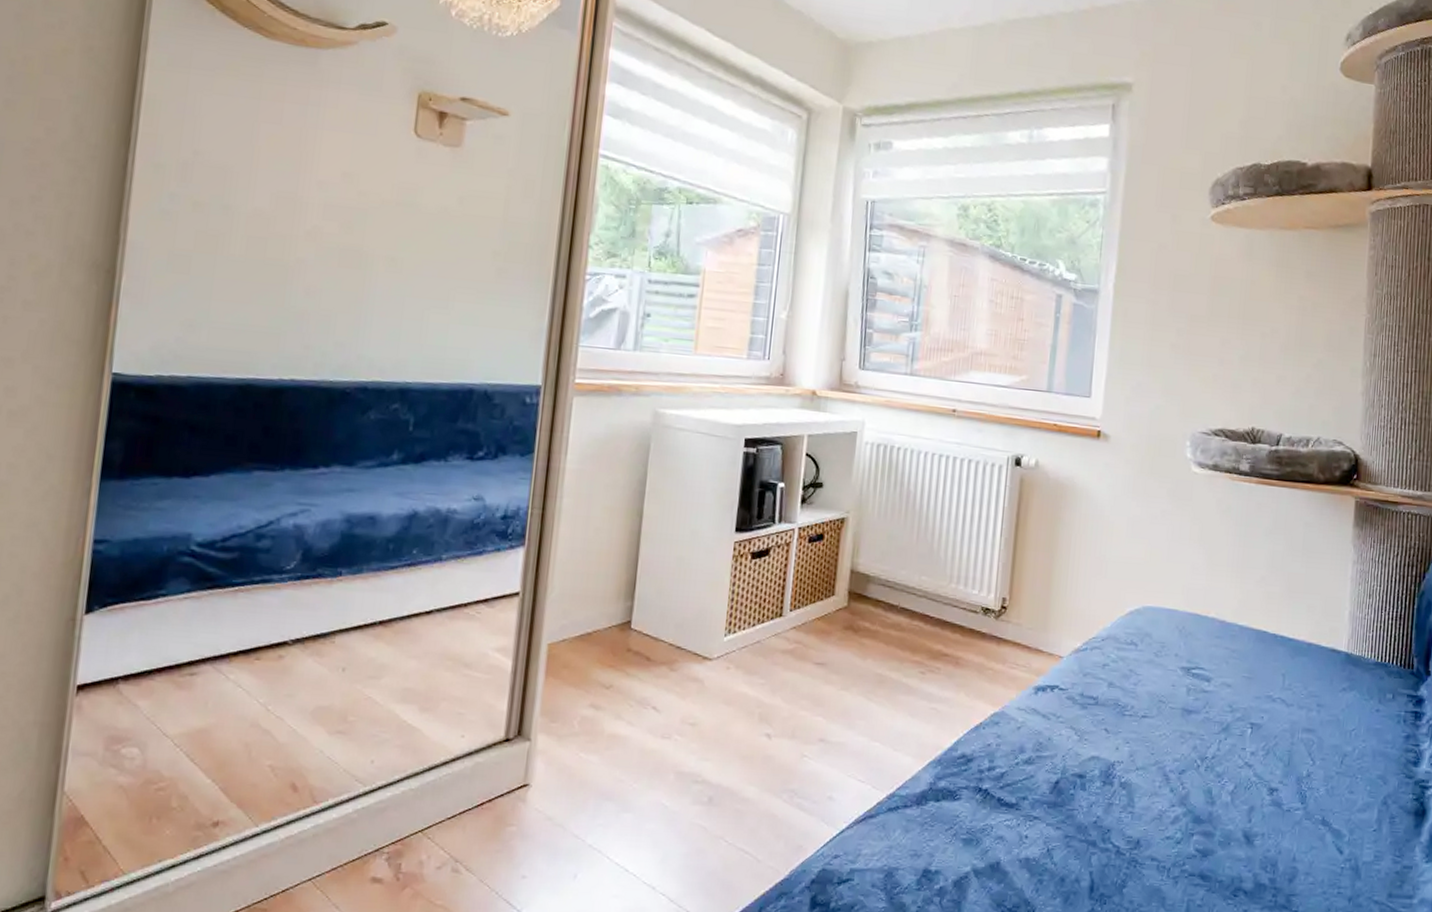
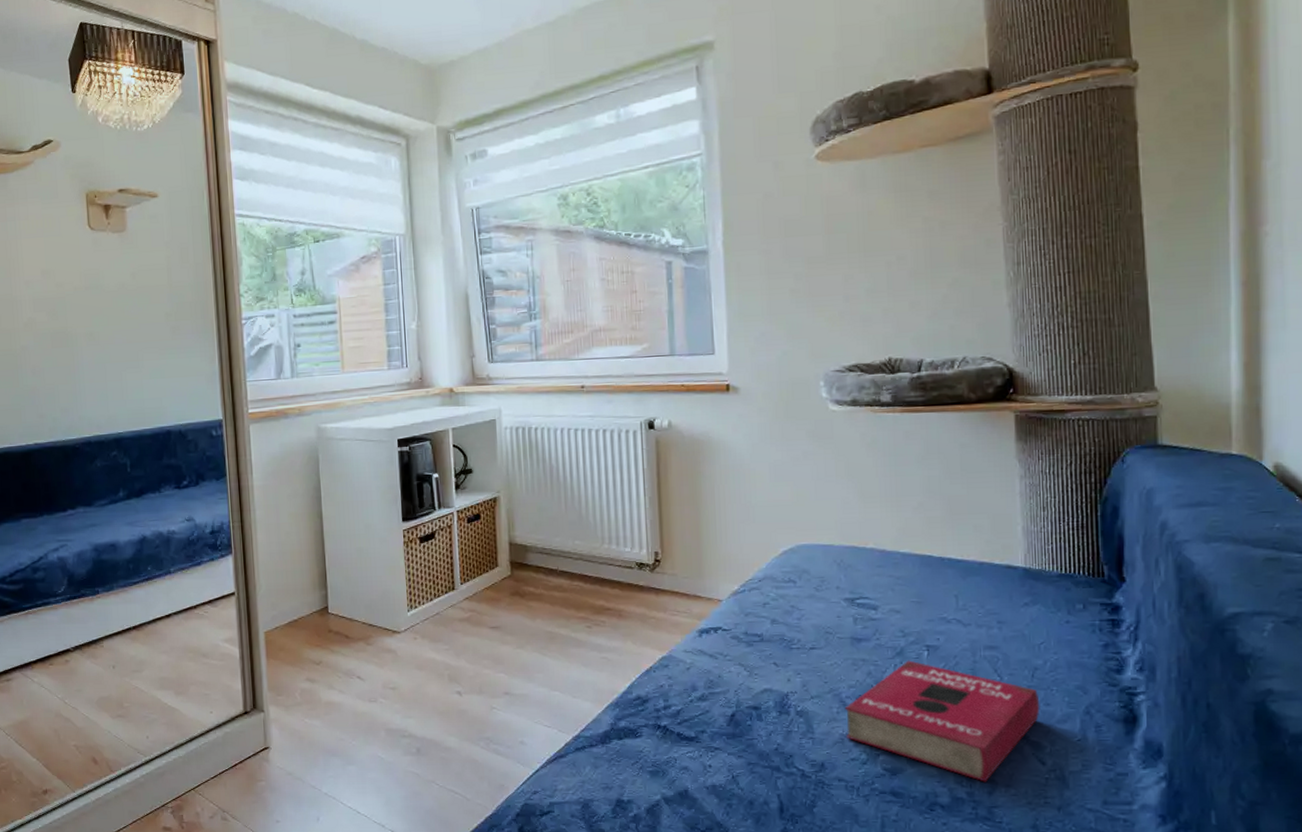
book: none [1164,737,1345,869] -> present [844,660,1040,782]

